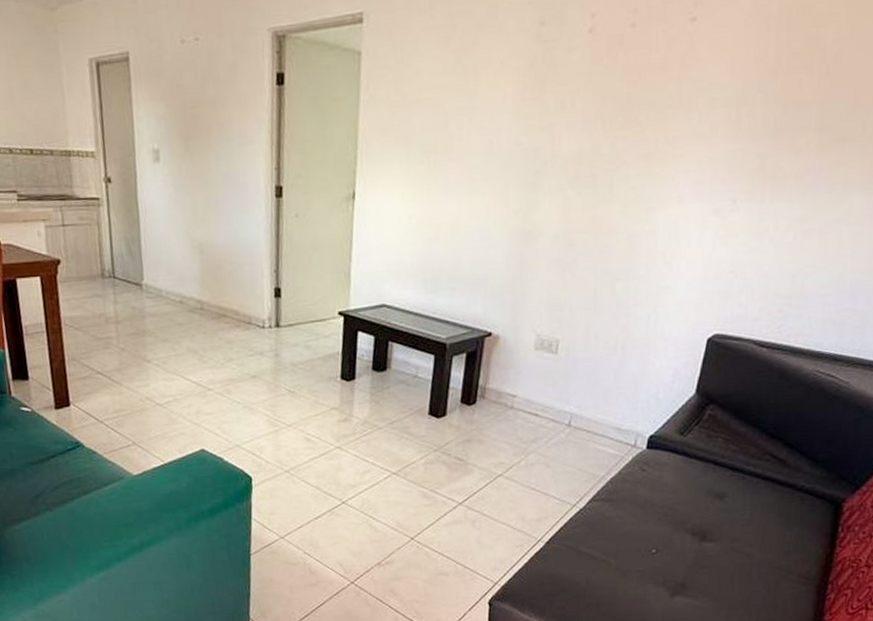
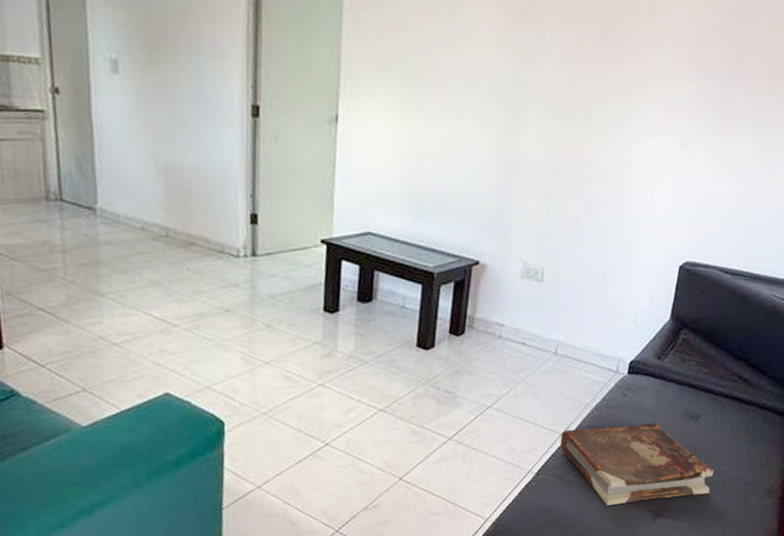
book: none [572,500,740,579] -> present [560,423,714,506]

